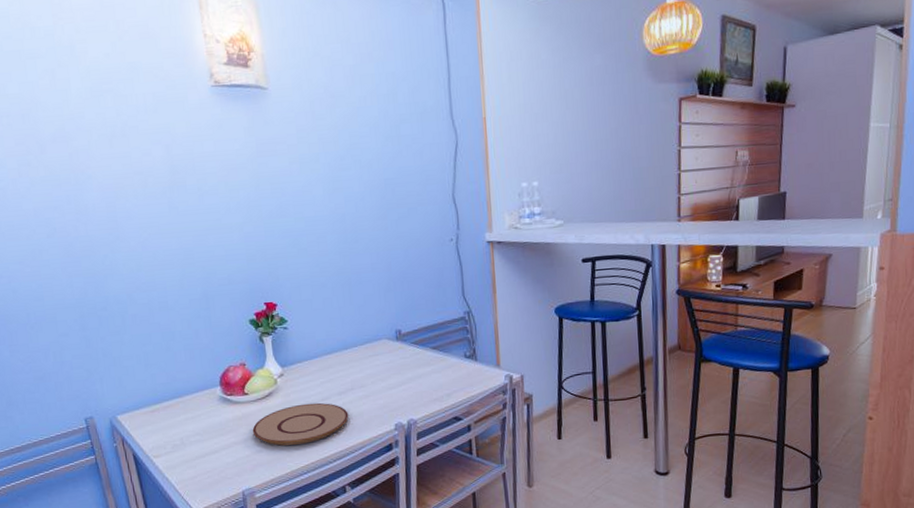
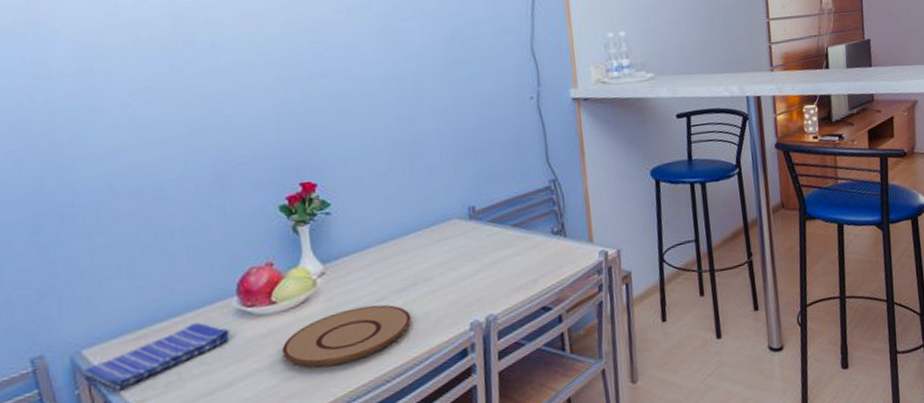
dish towel: none [118,403,216,446] -> present [83,322,231,390]

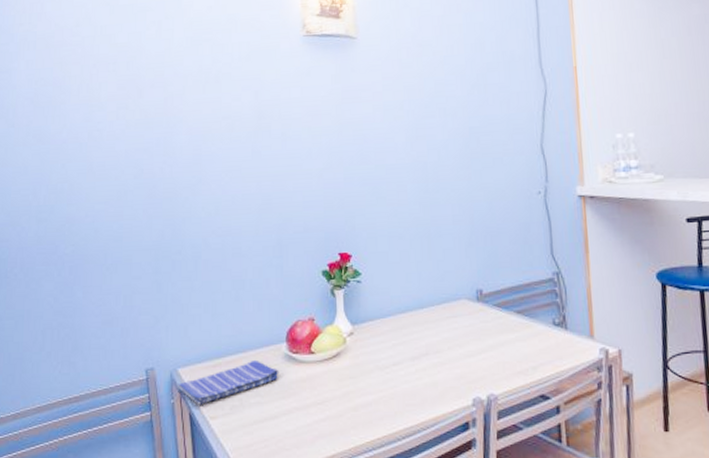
plate: present [281,304,412,367] -> none [316,367,422,415]

